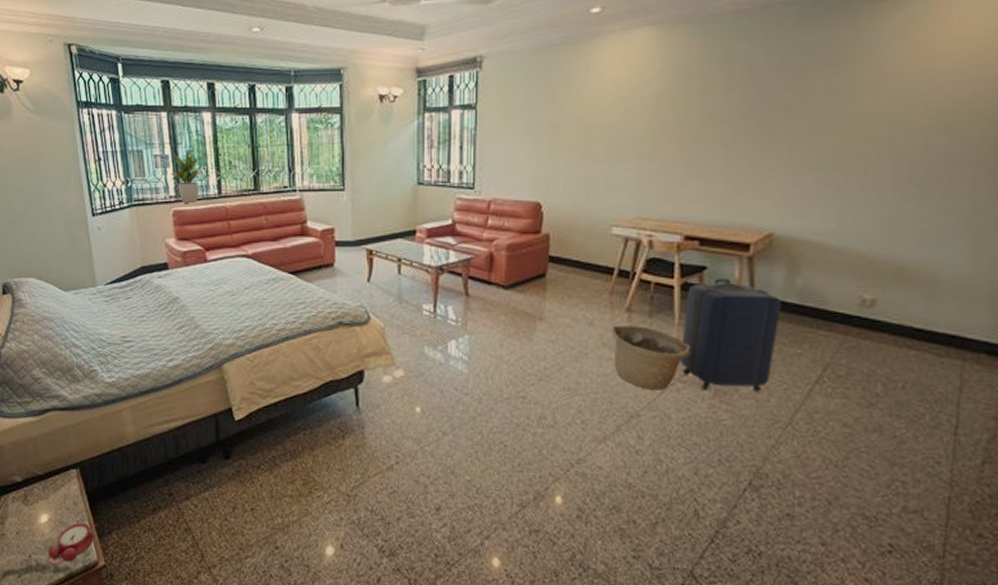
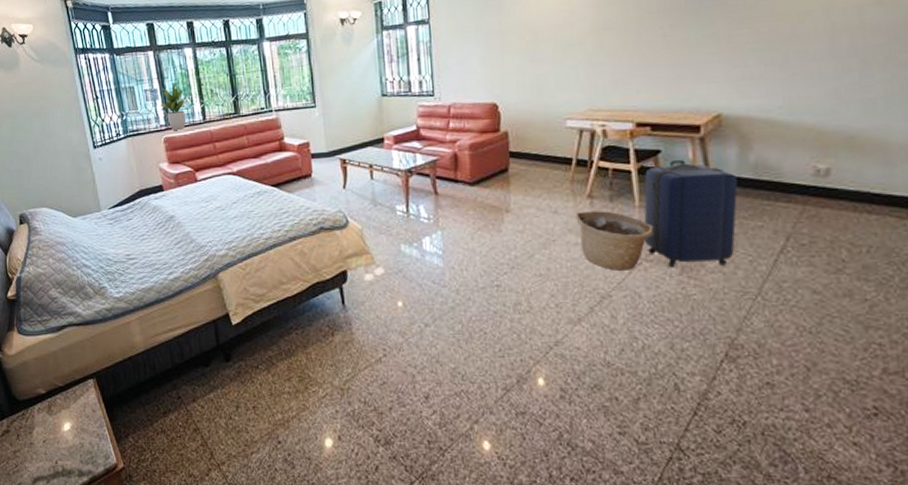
alarm clock: present [47,521,97,565] -> none [71,427,115,469]

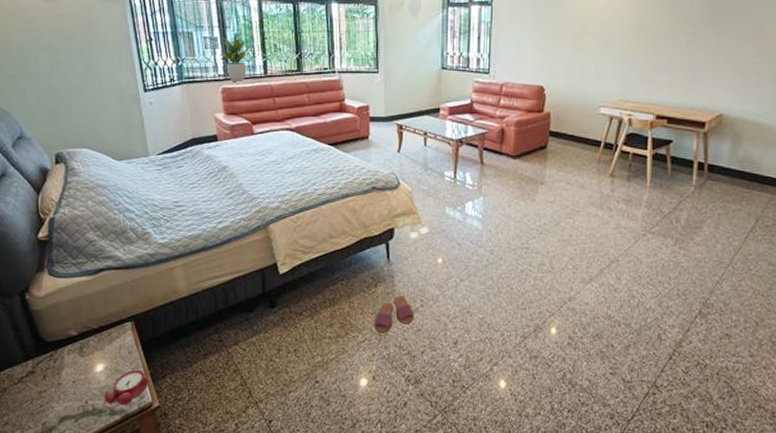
alarm clock: none [71,427,115,469] -> present [103,368,152,408]
slippers: none [335,344,377,387] -> present [375,295,413,333]
basket: present [575,211,654,271] -> none [598,188,658,240]
suitcase: present [644,160,738,268] -> none [650,150,727,240]

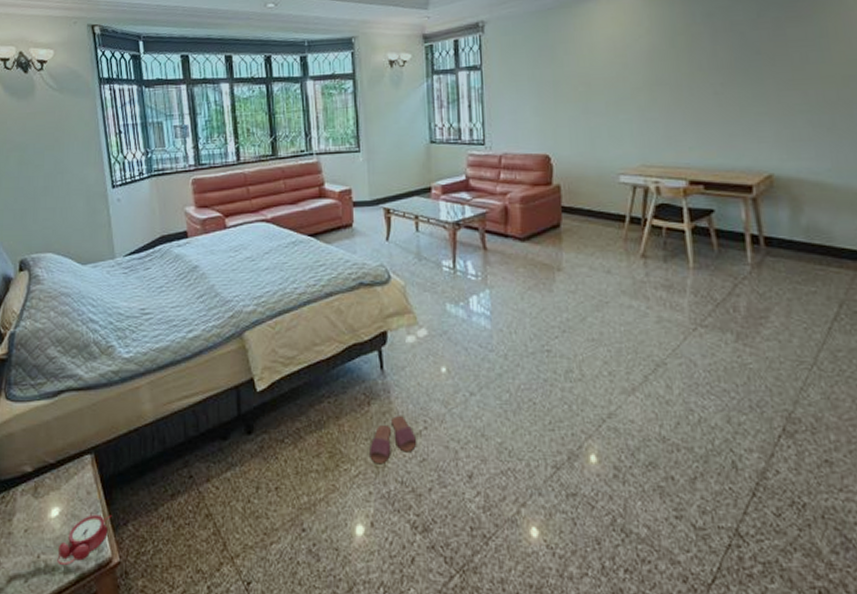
potted plant: present [220,34,251,83] -> none [190,120,222,172]

